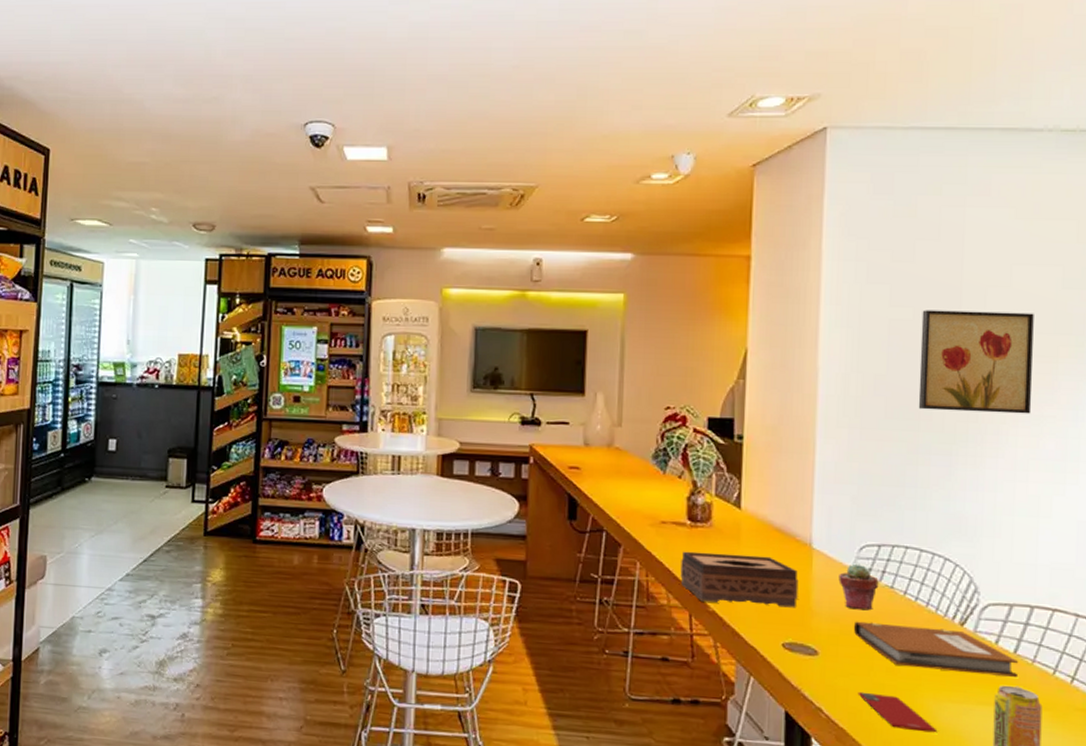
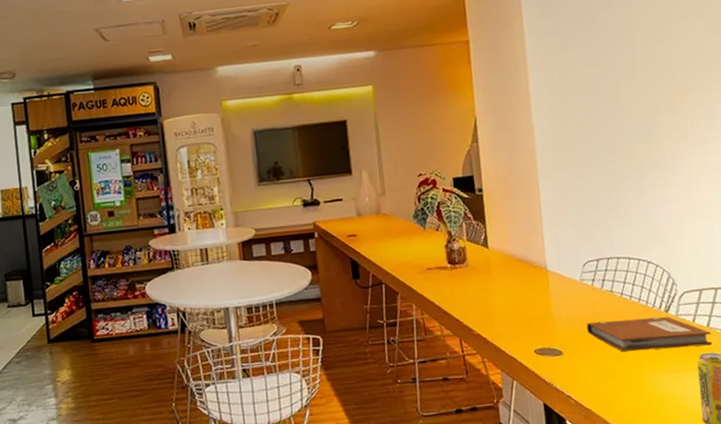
tissue box: present [680,551,799,608] -> none [447,283,542,328]
potted succulent: present [838,563,879,611] -> none [570,277,601,314]
smartphone: present [858,691,938,733] -> none [596,376,659,401]
wall art: present [918,310,1034,414] -> none [606,58,697,147]

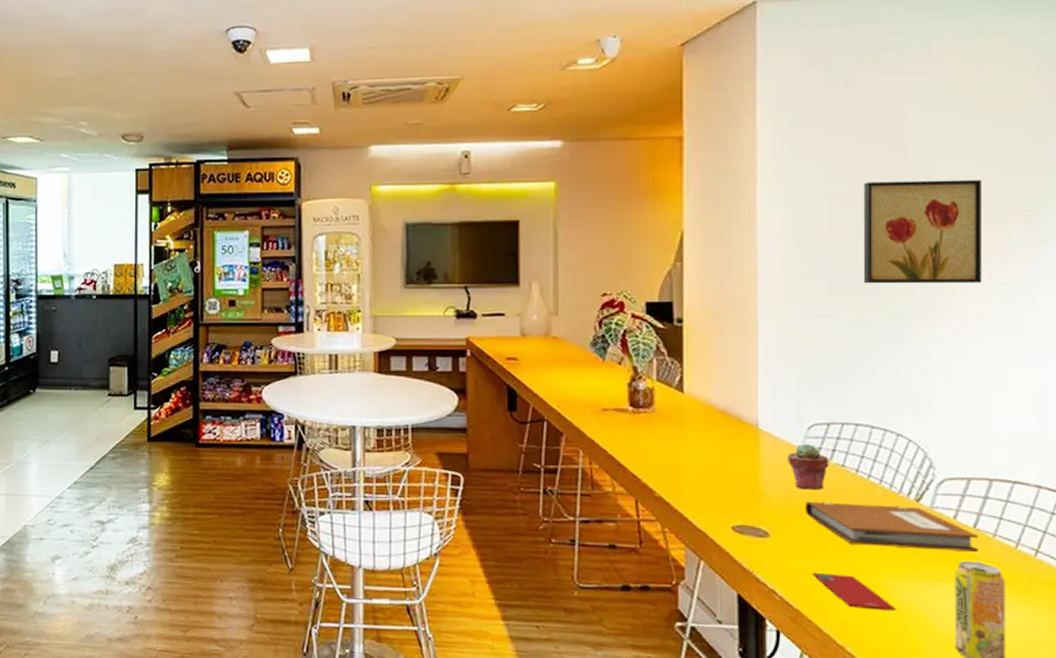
potted succulent: none [570,277,601,314] -> present [787,443,829,490]
smartphone: none [596,376,659,401] -> present [812,572,897,611]
wall art: none [606,58,697,147] -> present [863,179,983,284]

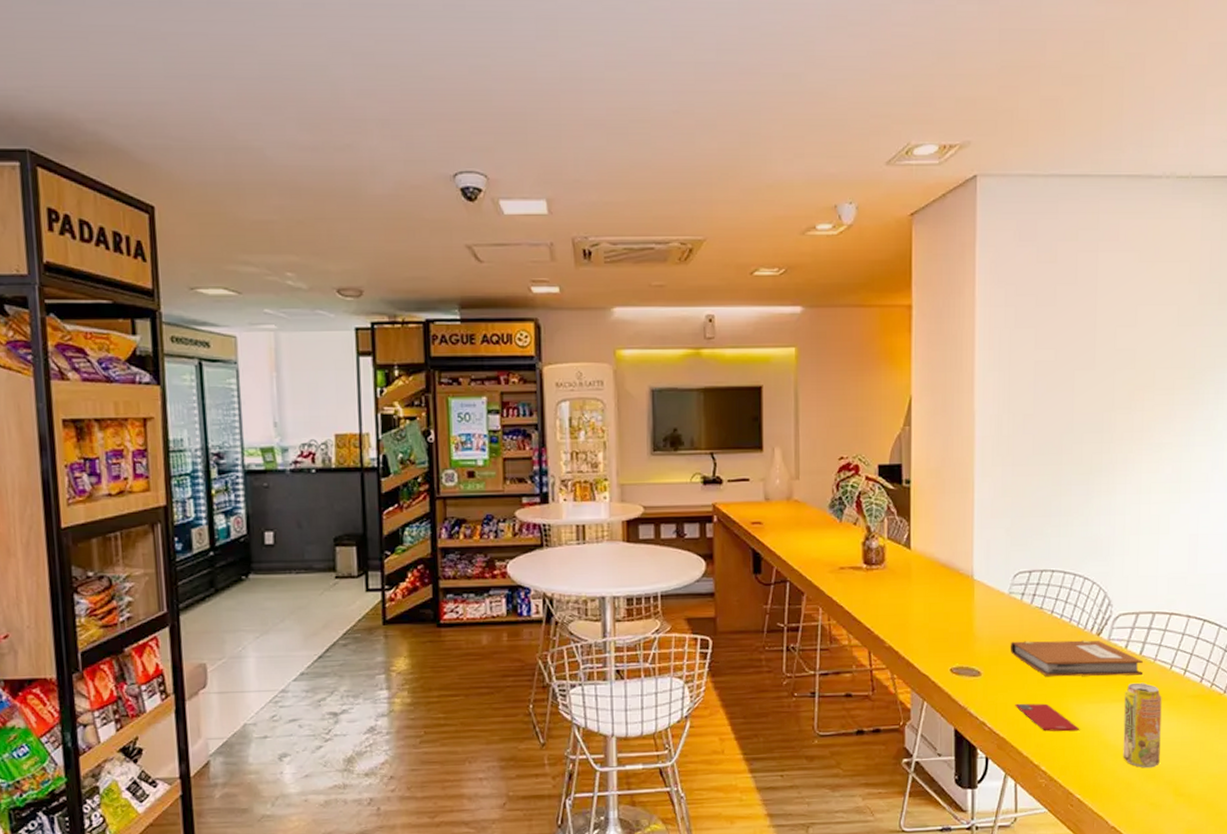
potted succulent: present [787,443,829,490] -> none [997,590,1030,631]
wall art: present [863,179,983,284] -> none [1060,350,1155,444]

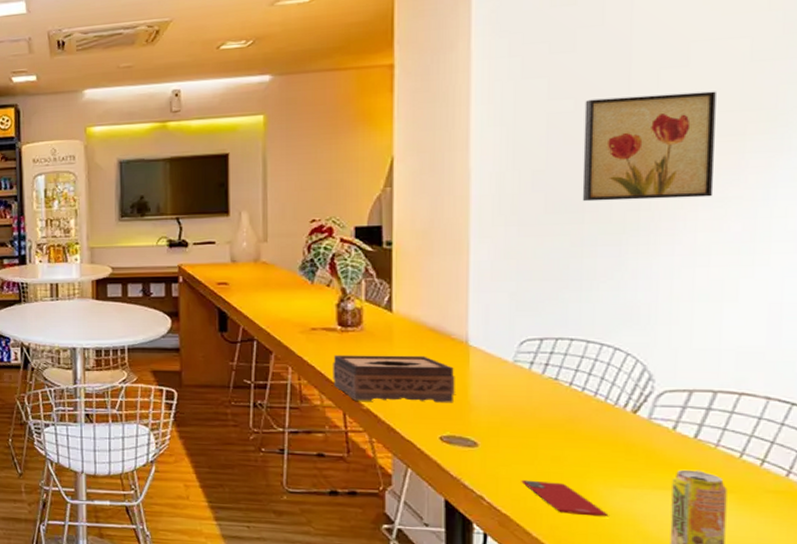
tissue box: none [859,591,963,639] -> present [333,355,455,403]
notebook: present [1011,640,1143,677] -> none [516,413,699,461]
wall art: none [1060,350,1155,444] -> present [582,91,716,202]

